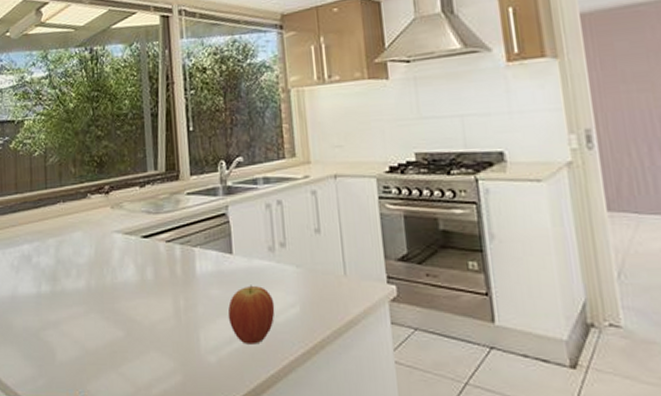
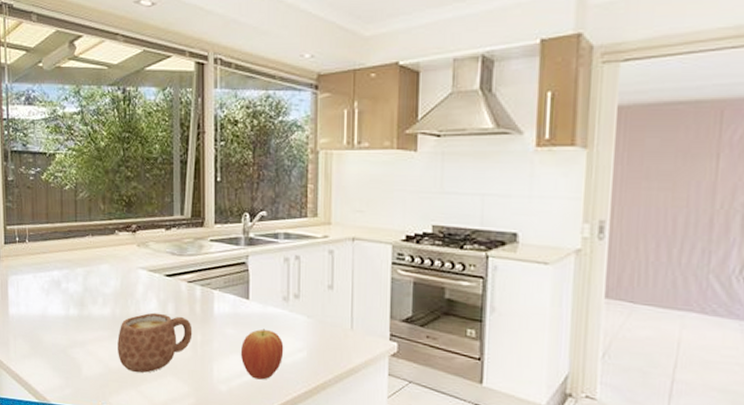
mug: none [94,279,175,352] -> present [117,312,193,373]

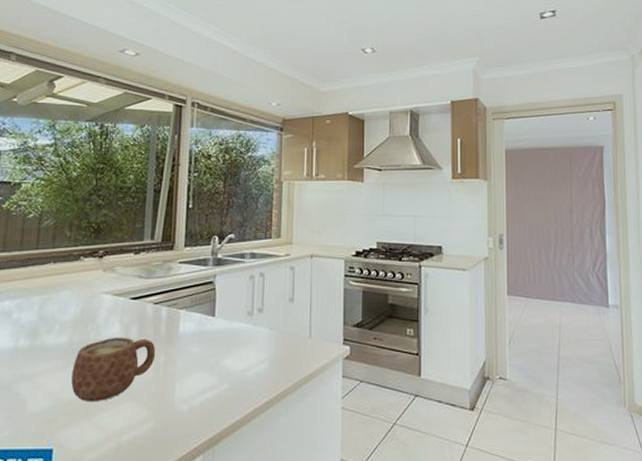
fruit: present [240,328,284,380] -> none [204,344,247,395]

